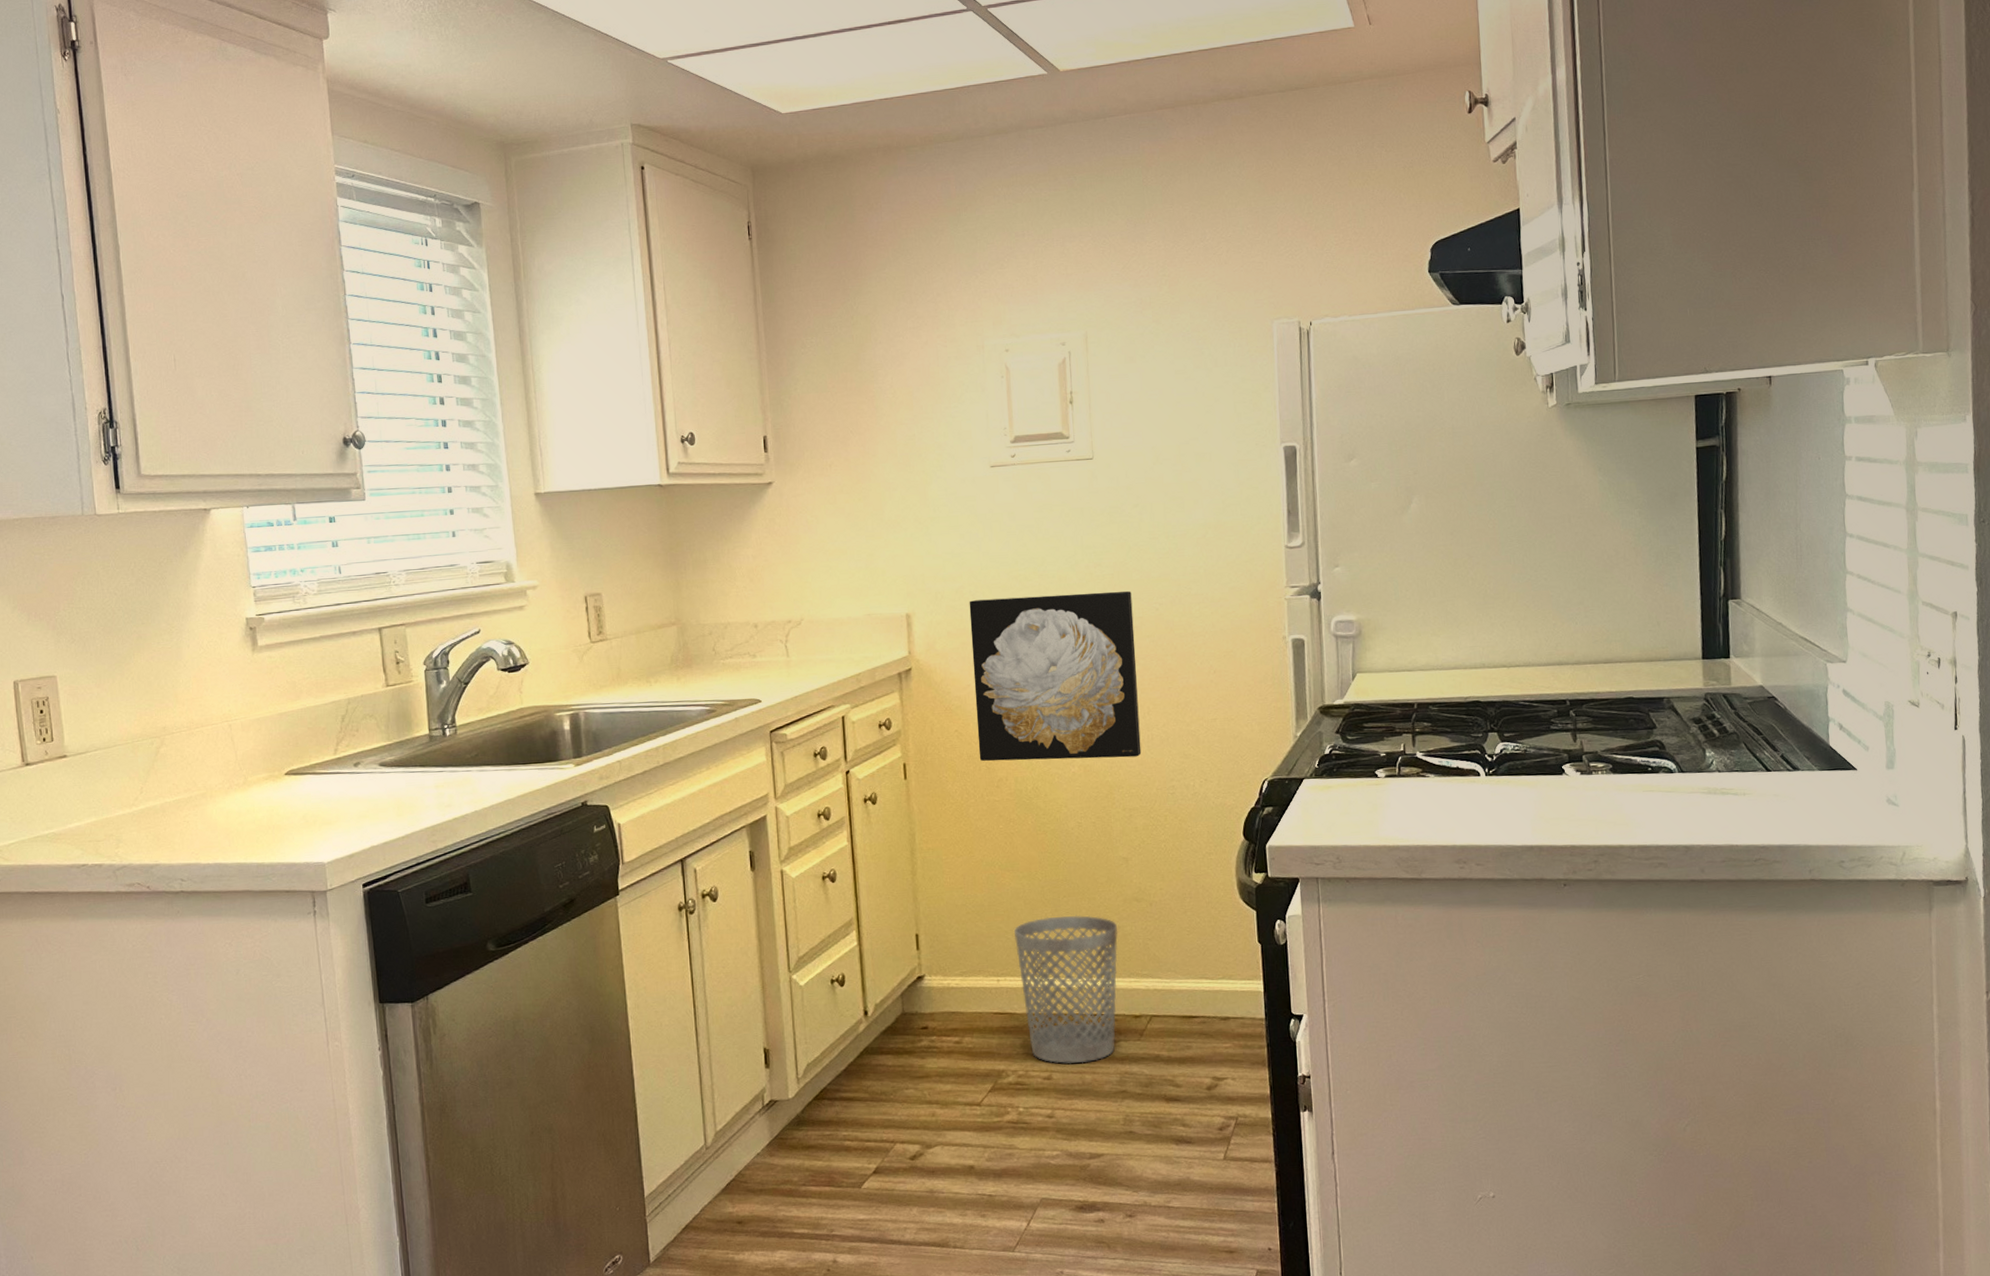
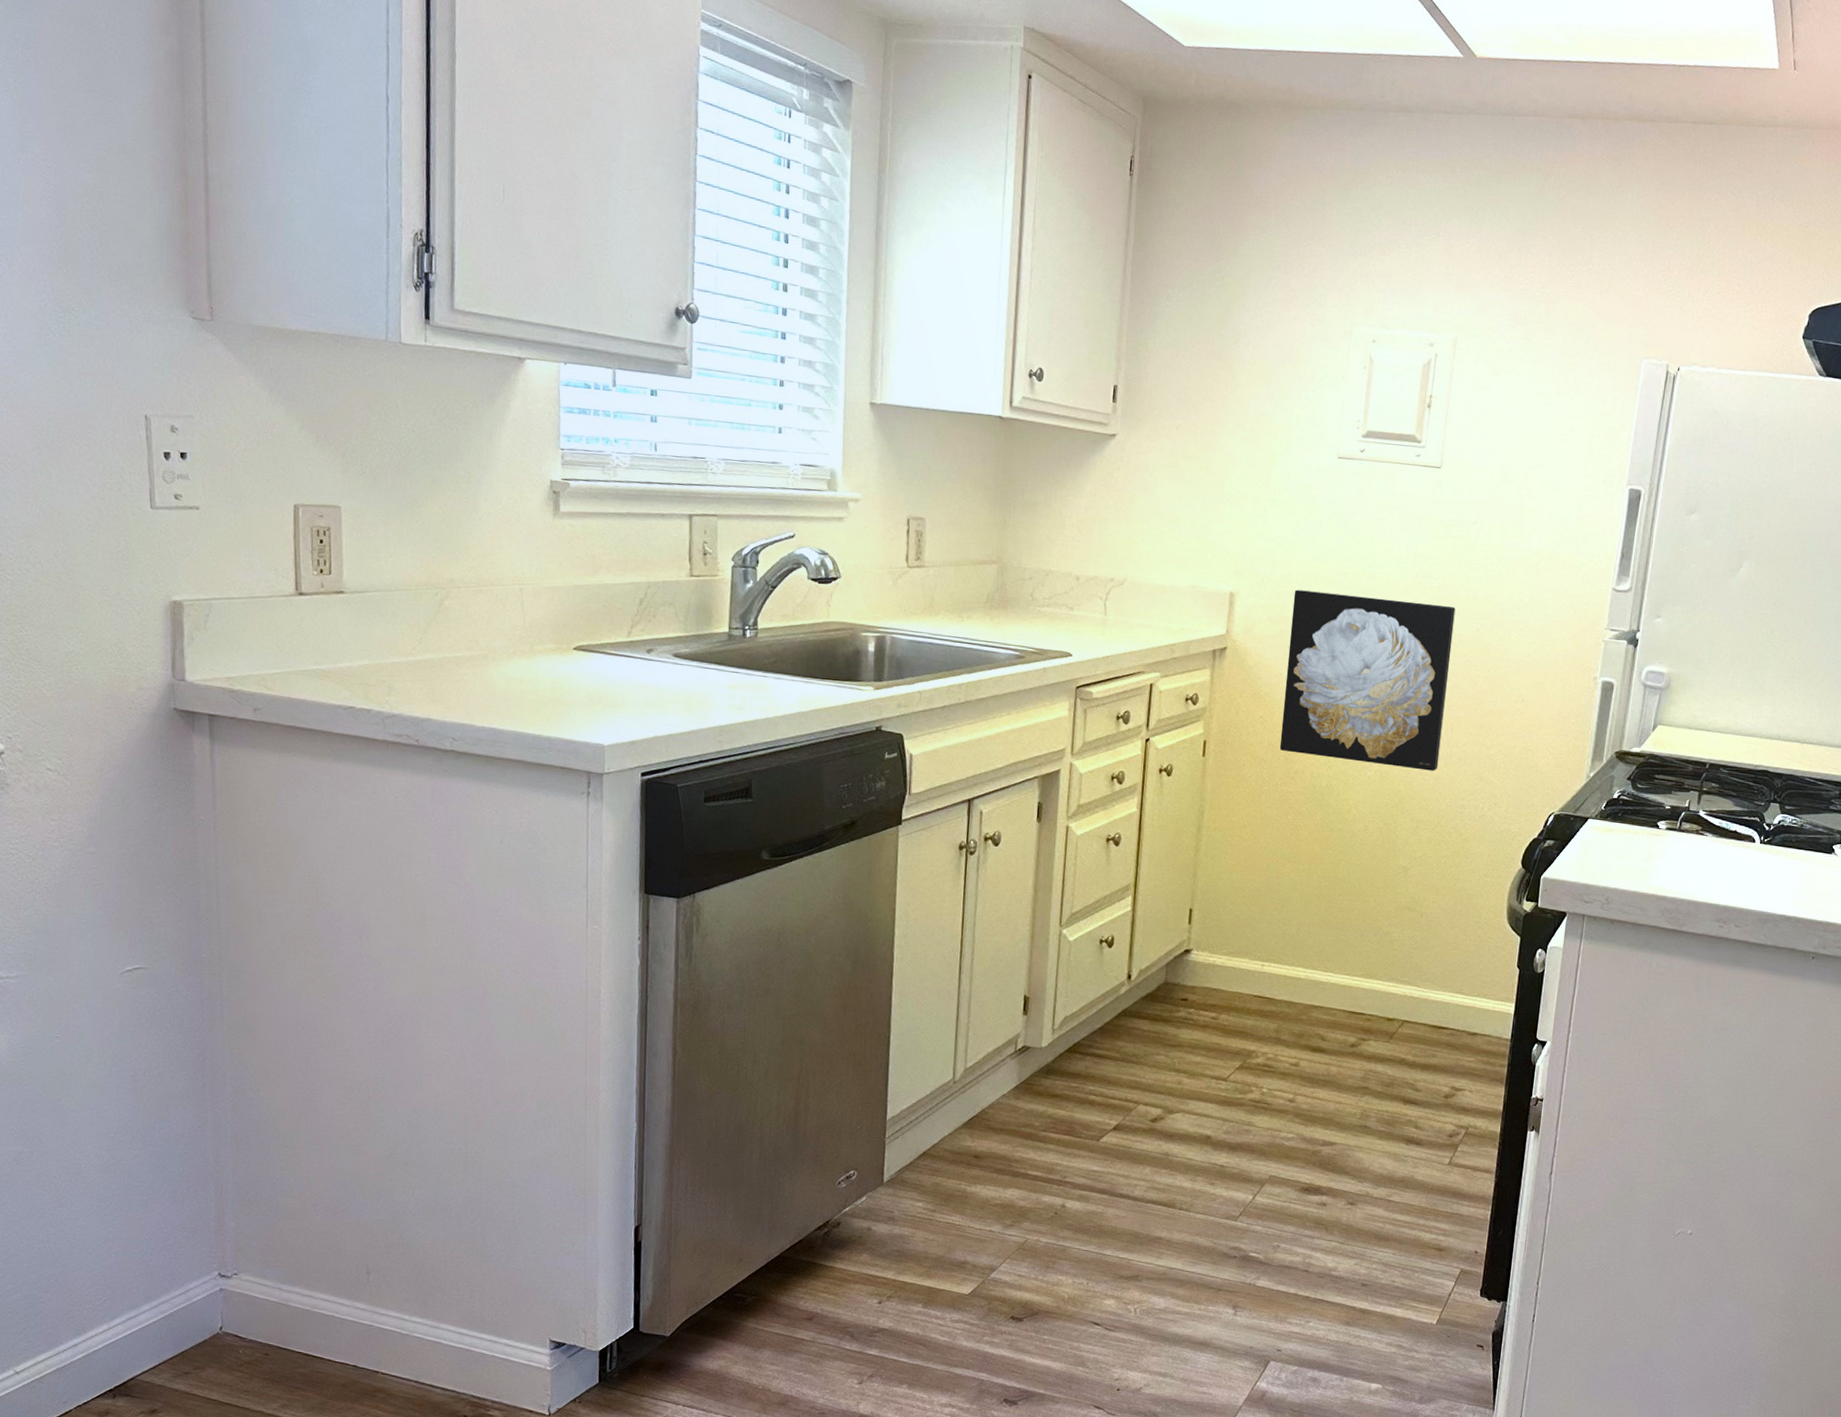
wastebasket: present [1014,915,1118,1064] -> none [1284,912,1386,1056]

